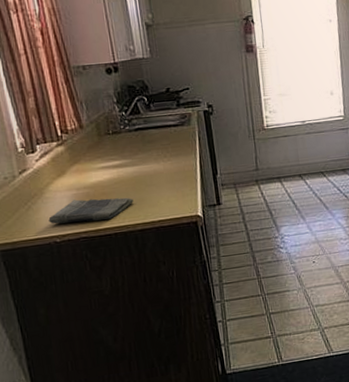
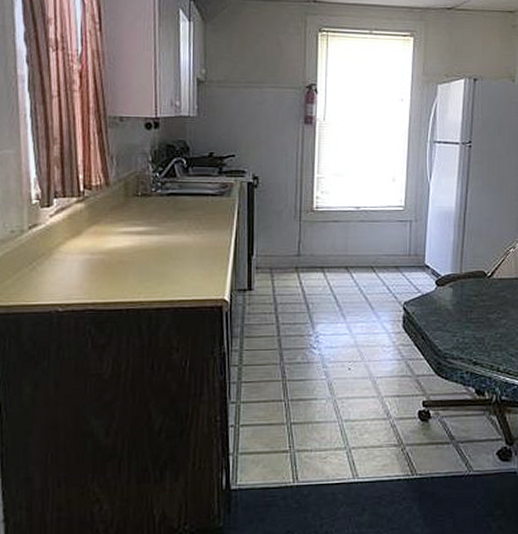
dish towel: present [48,197,133,224] -> none [53,265,153,293]

